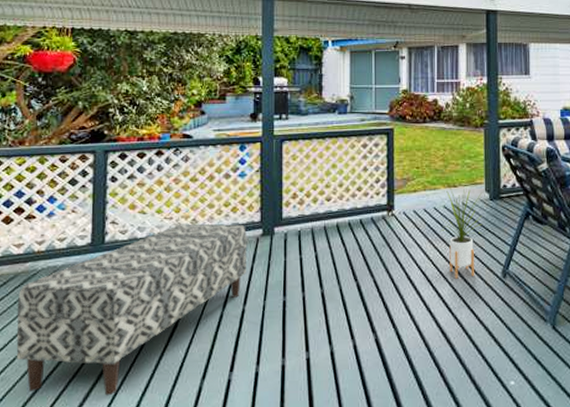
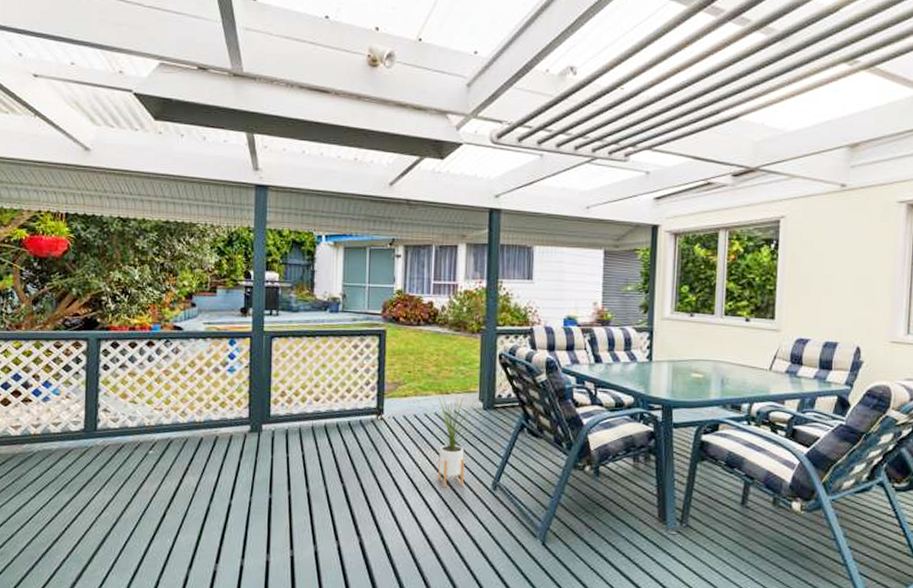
bench: present [16,223,246,396] -> none [14,415,234,577]

